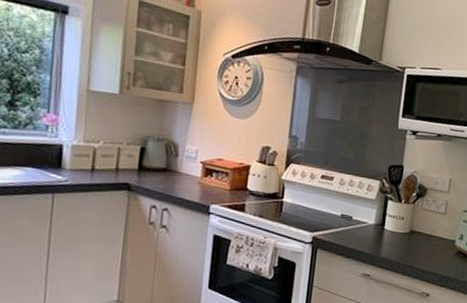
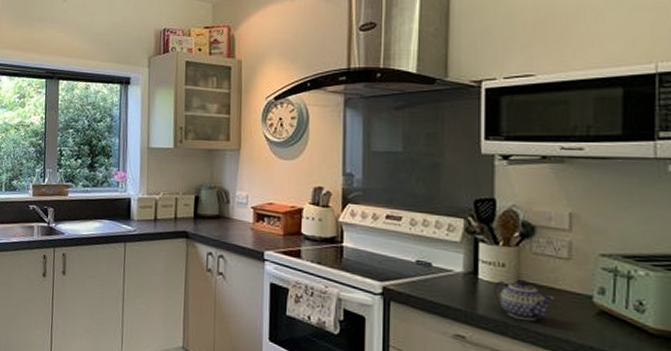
teapot: none [394,230,432,260] -> present [494,280,554,321]

